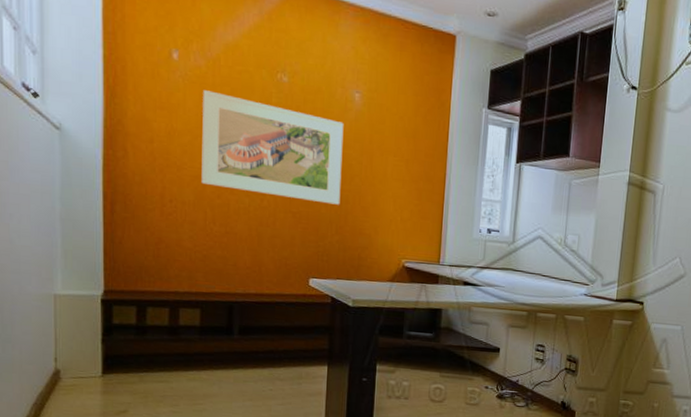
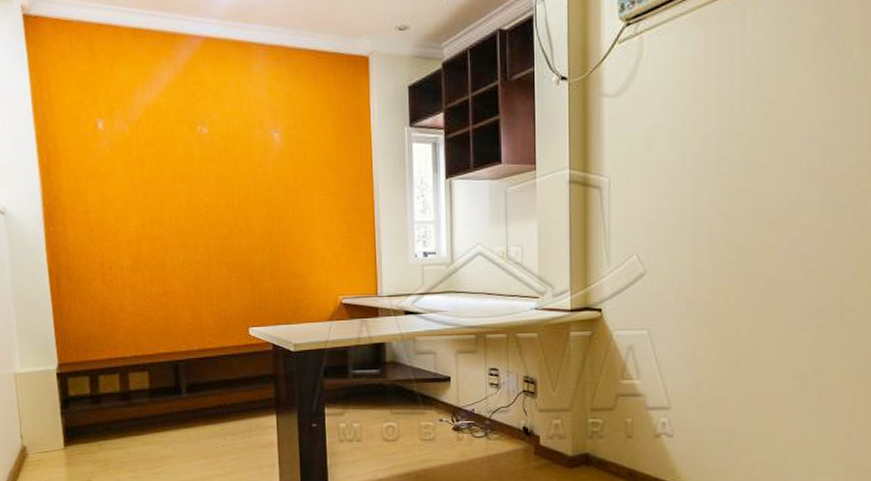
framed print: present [201,90,344,205] -> none [129,154,271,250]

